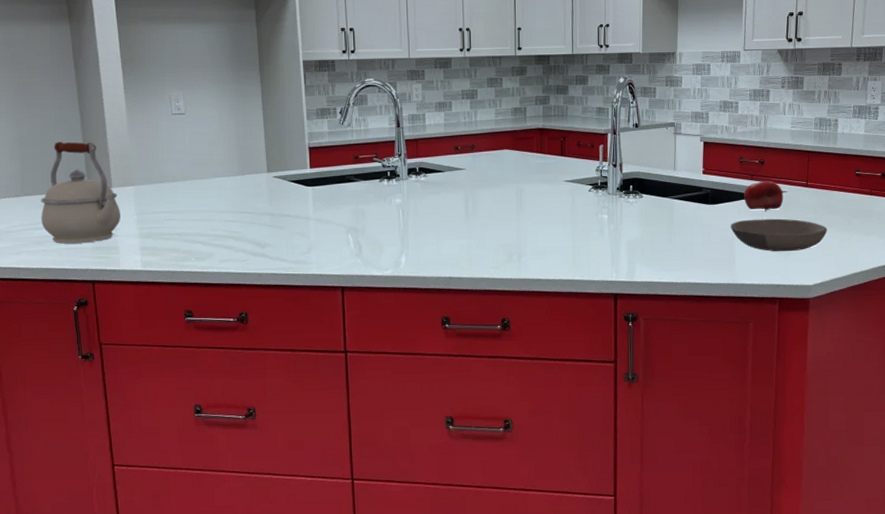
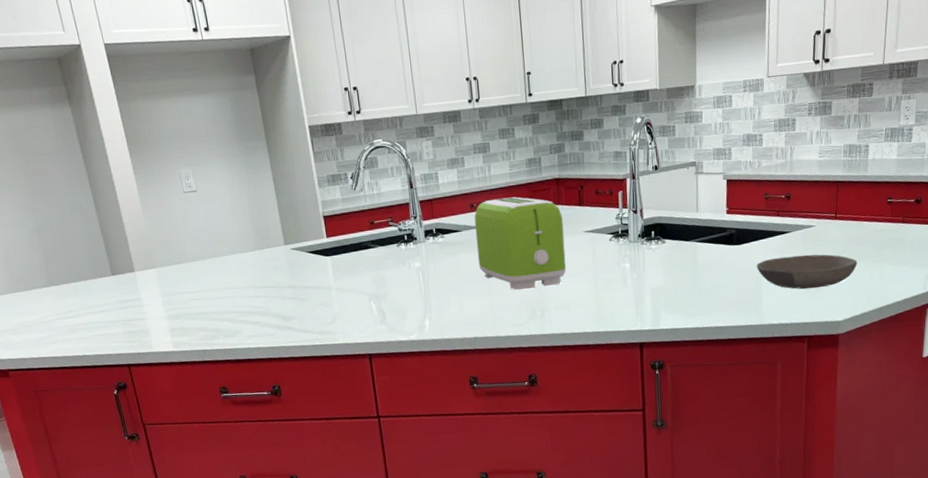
kettle: present [41,141,120,244] -> none [68,227,147,331]
toaster: none [457,143,545,234] -> present [474,197,567,291]
fruit: present [744,181,784,211] -> none [770,216,812,248]

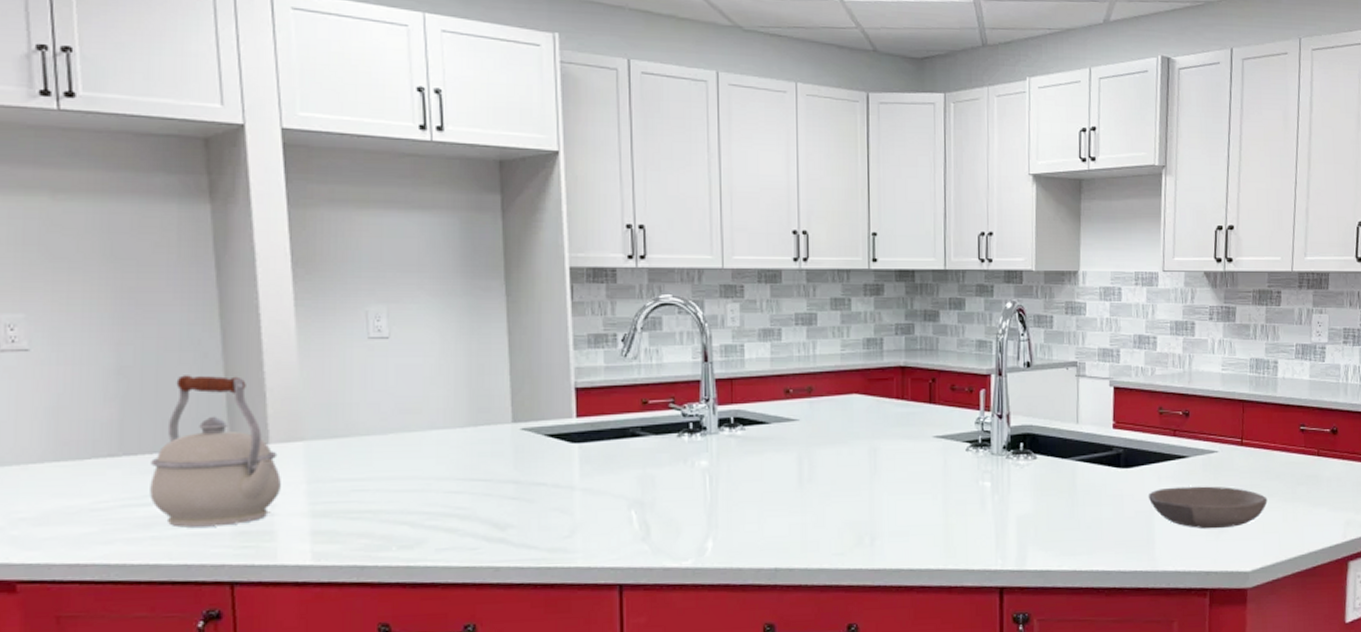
kettle: none [68,227,147,331] -> present [150,375,281,528]
toaster: present [474,197,567,291] -> none [788,385,908,508]

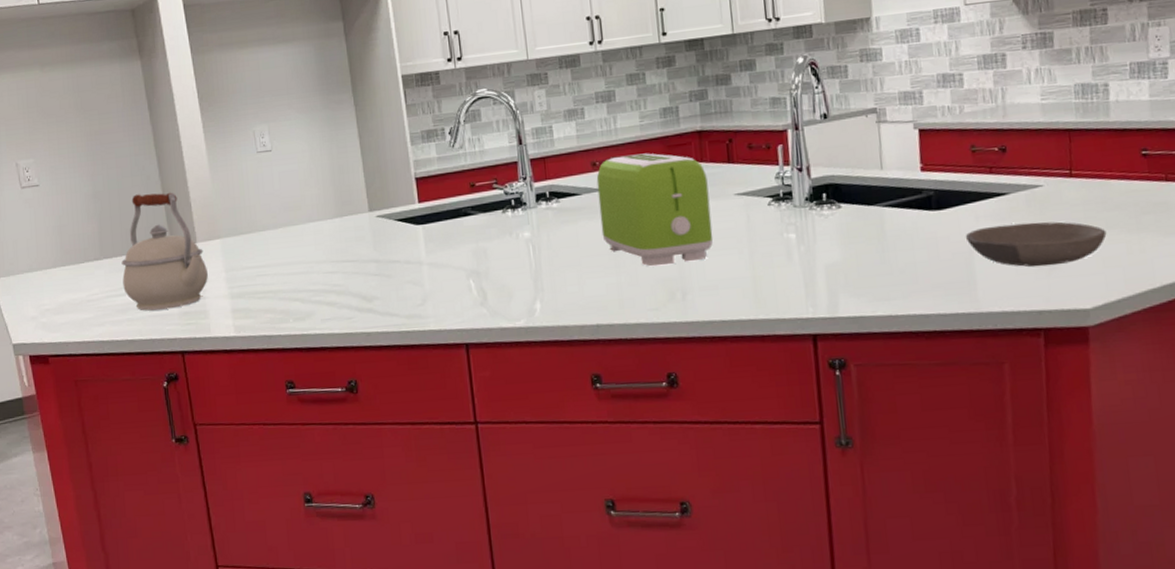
toaster: none [788,385,908,508] -> present [596,153,714,267]

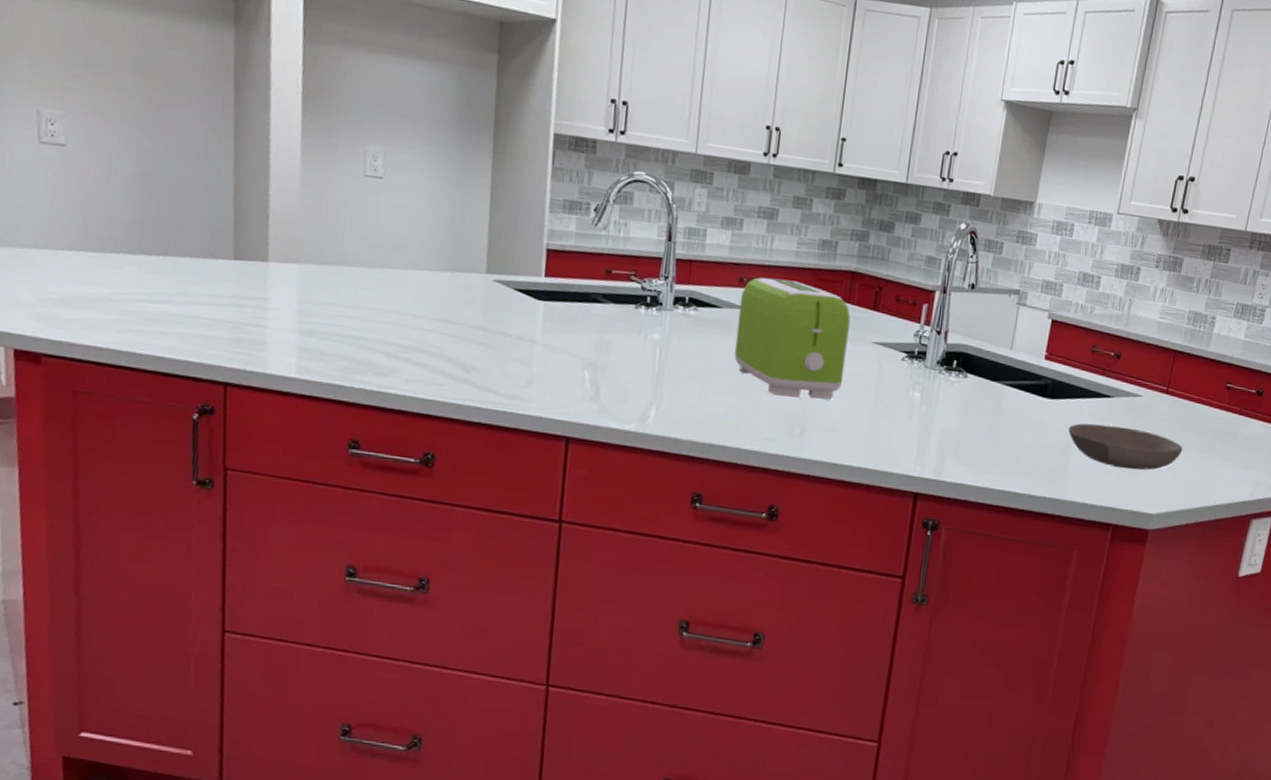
kettle: present [121,192,208,311] -> none [160,187,276,332]

